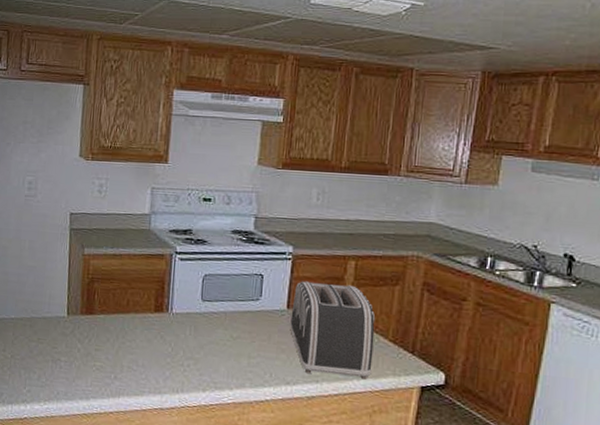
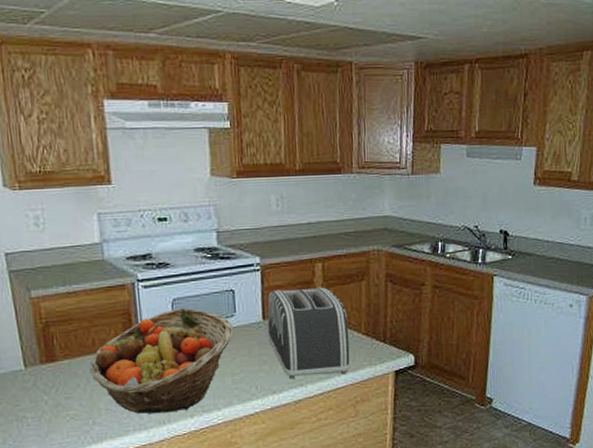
fruit basket: none [120,284,257,383] -> present [90,307,234,414]

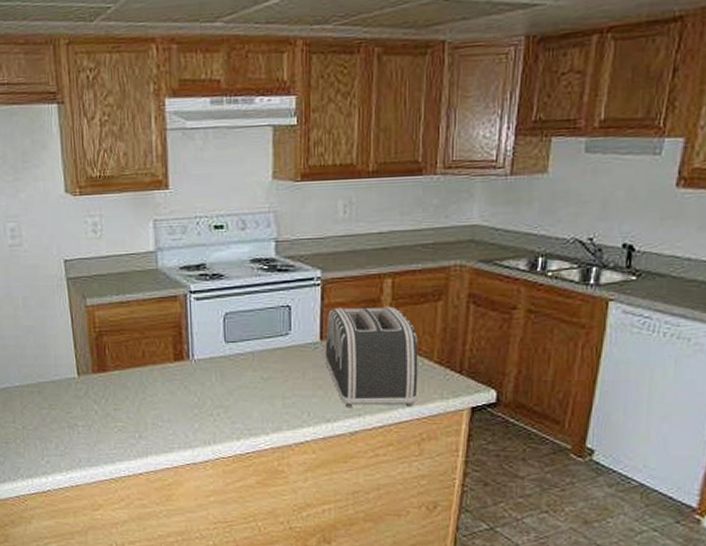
fruit basket: present [90,307,234,414] -> none [139,323,287,433]

